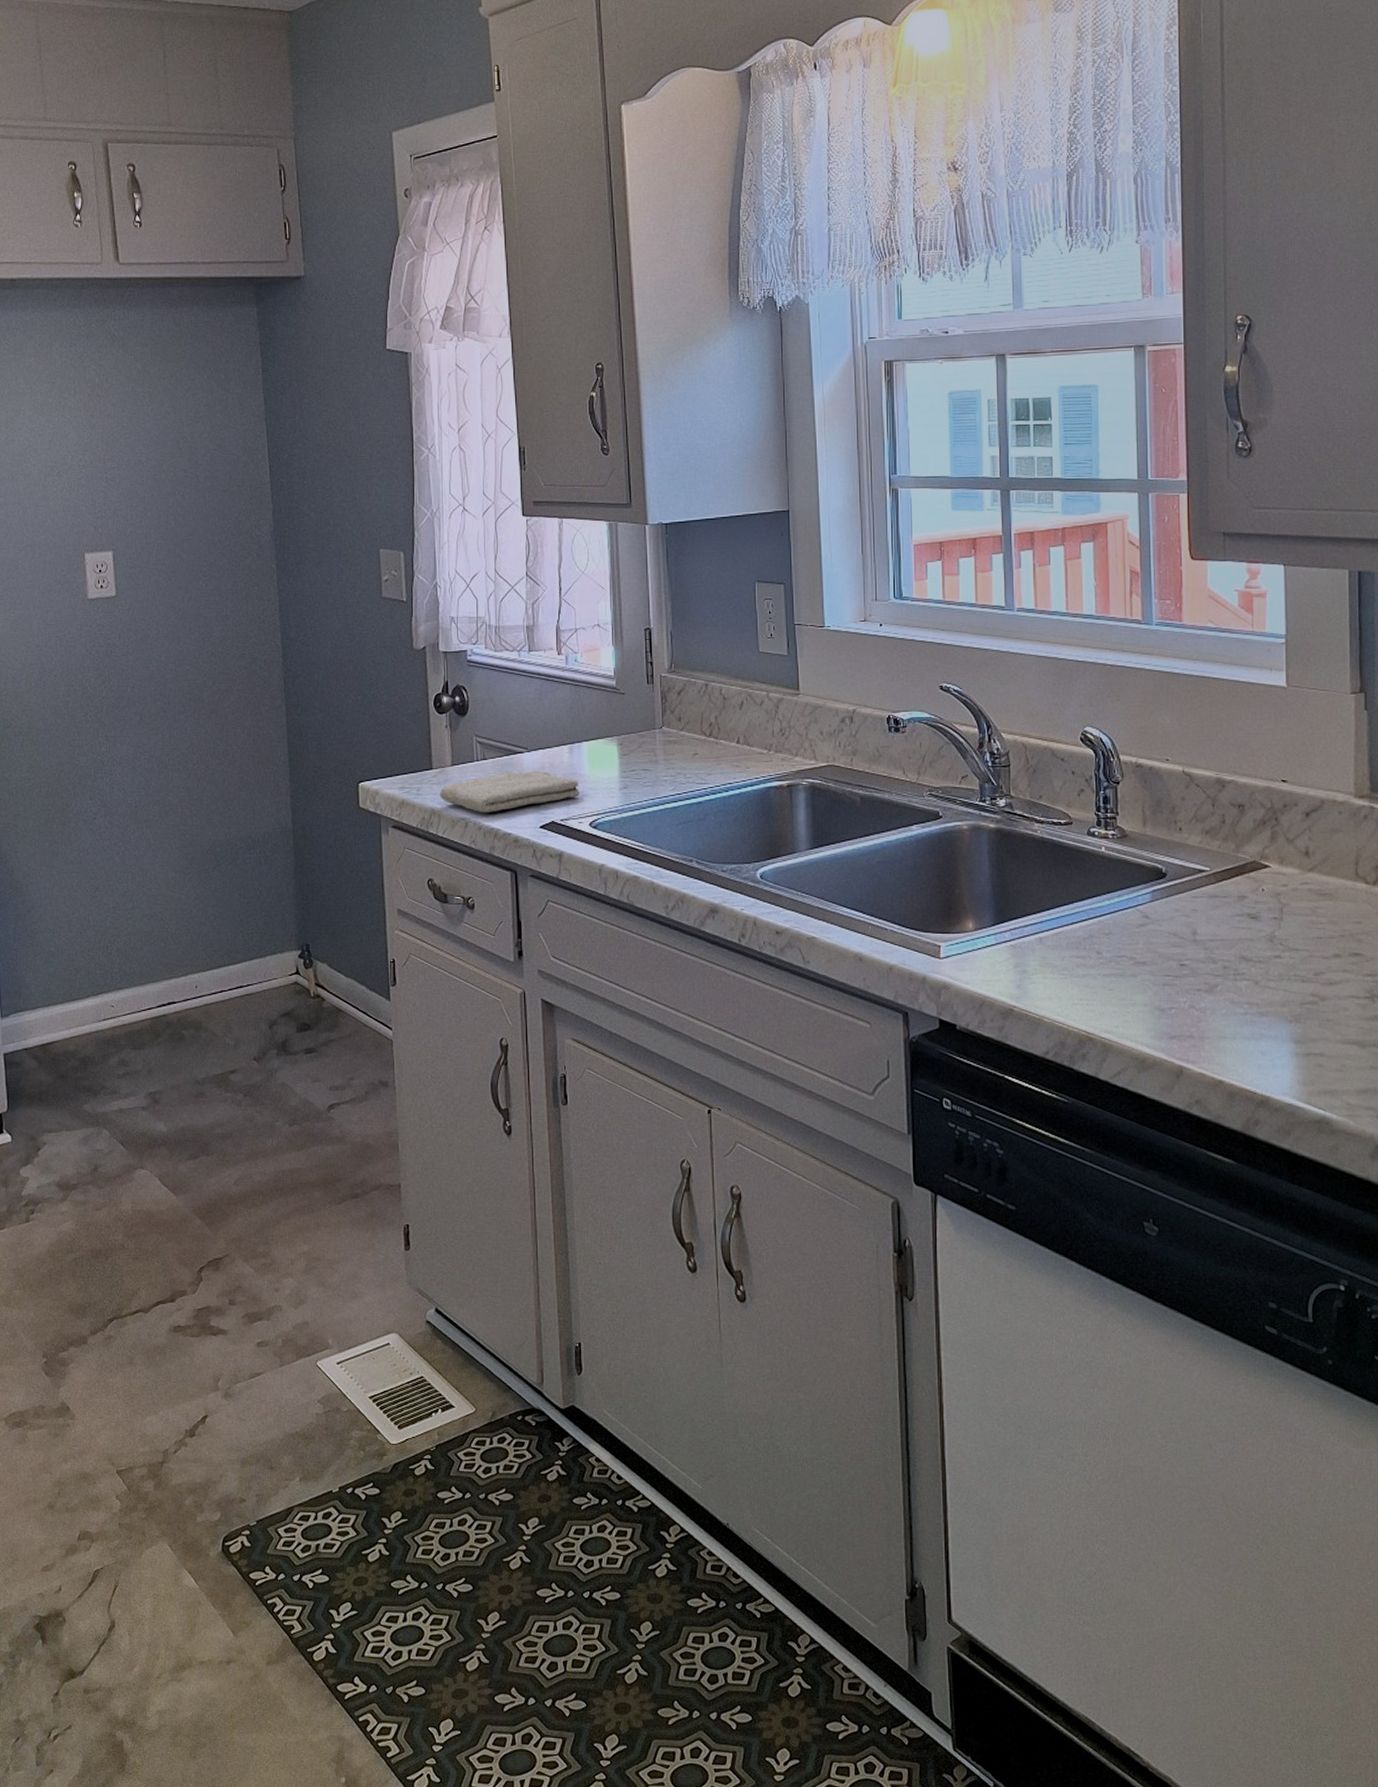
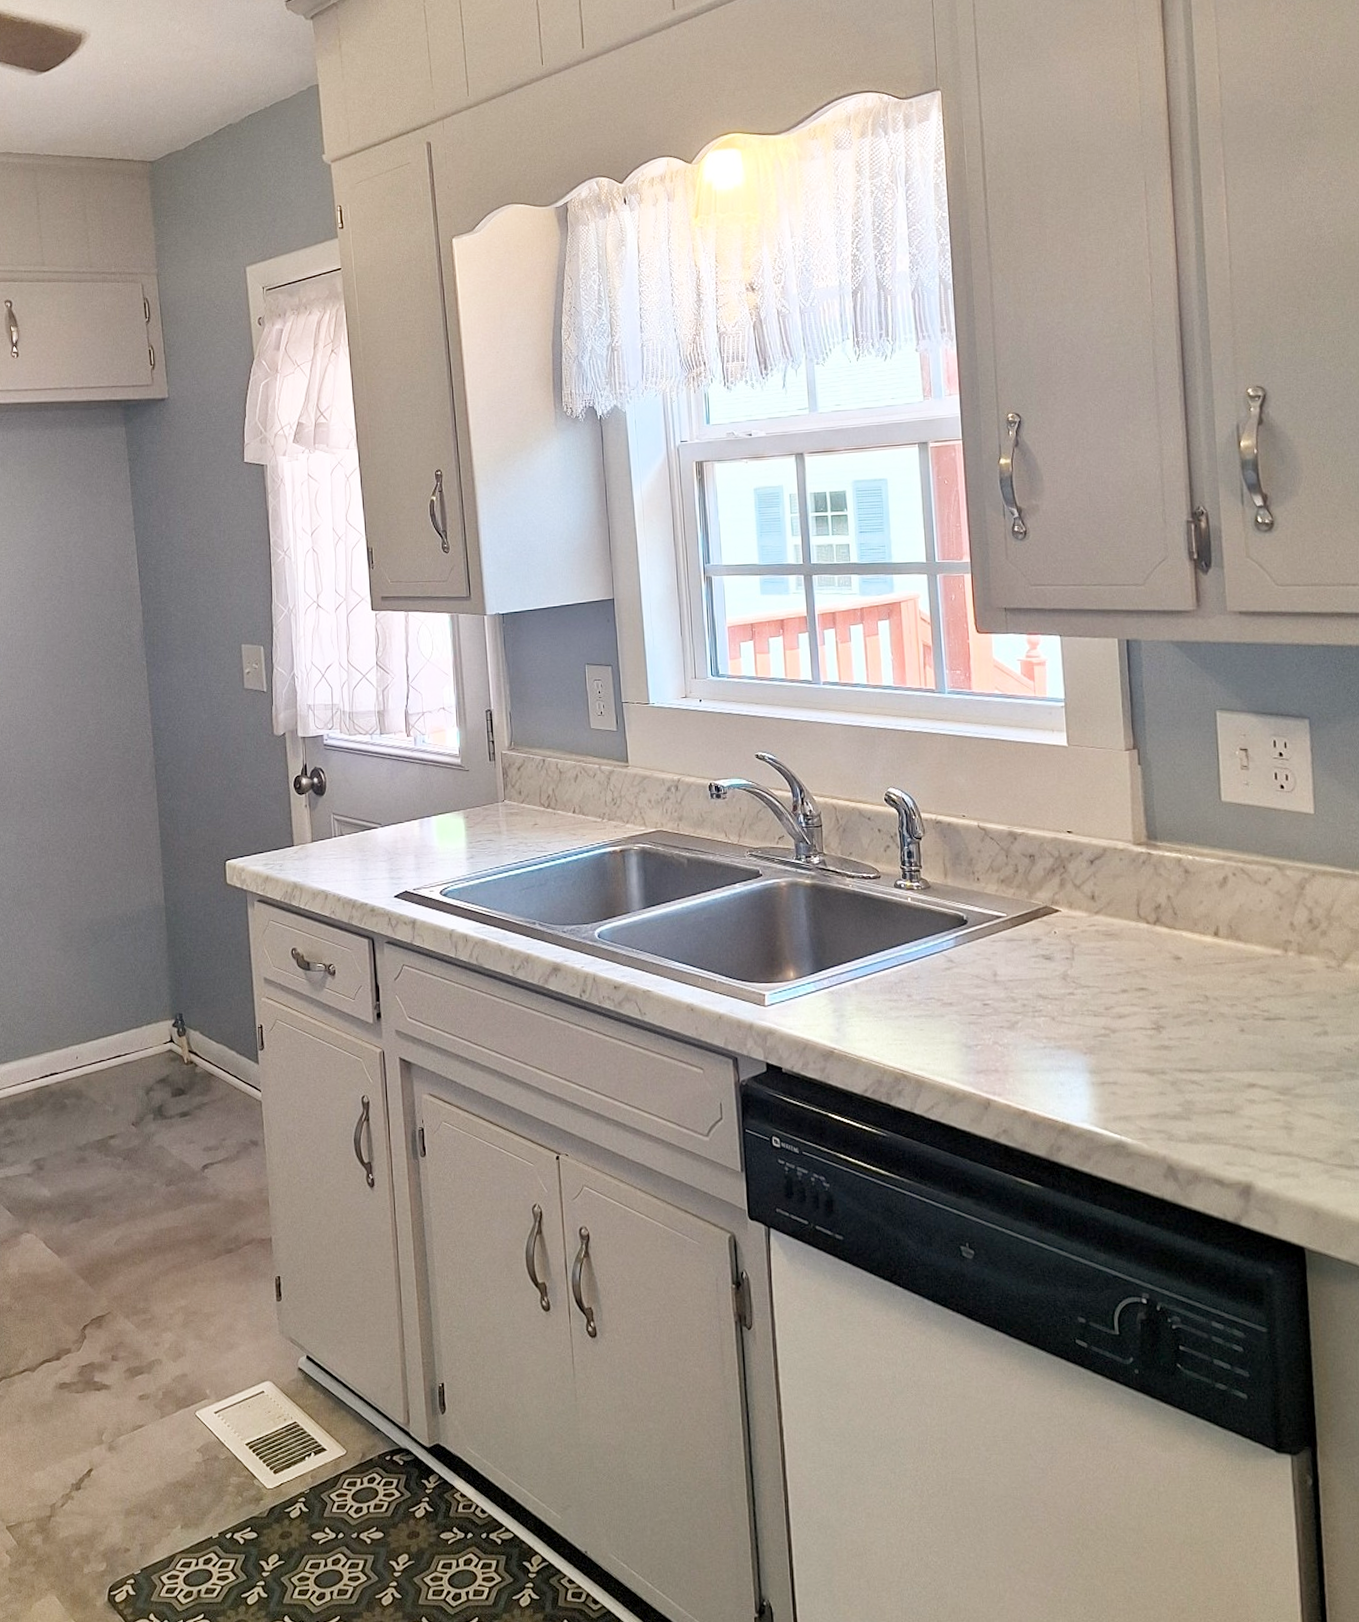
washcloth: present [439,770,579,813] -> none [300,844,430,886]

